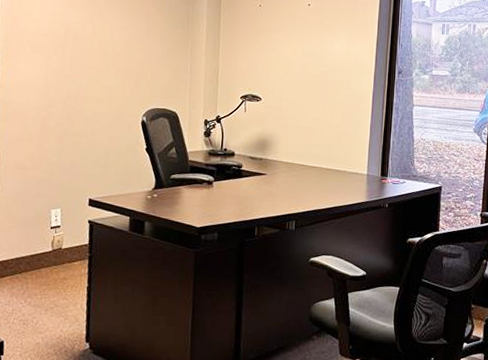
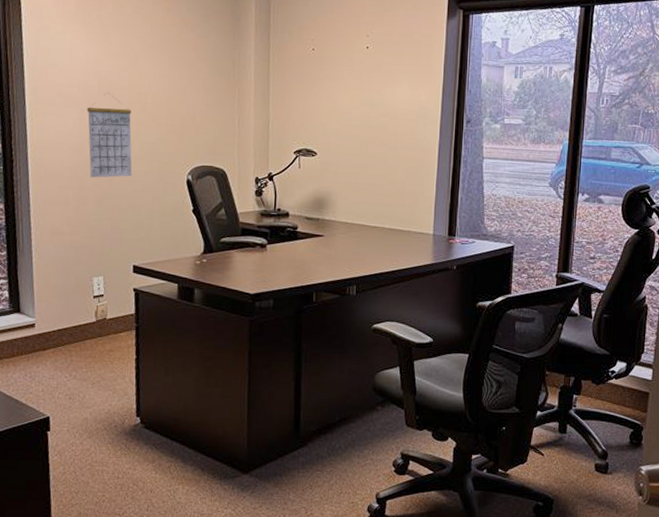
calendar: none [53,41,94,118] -> present [87,93,132,178]

